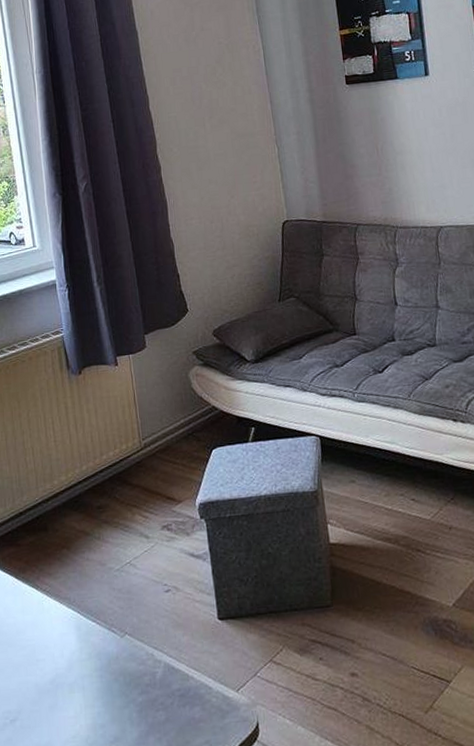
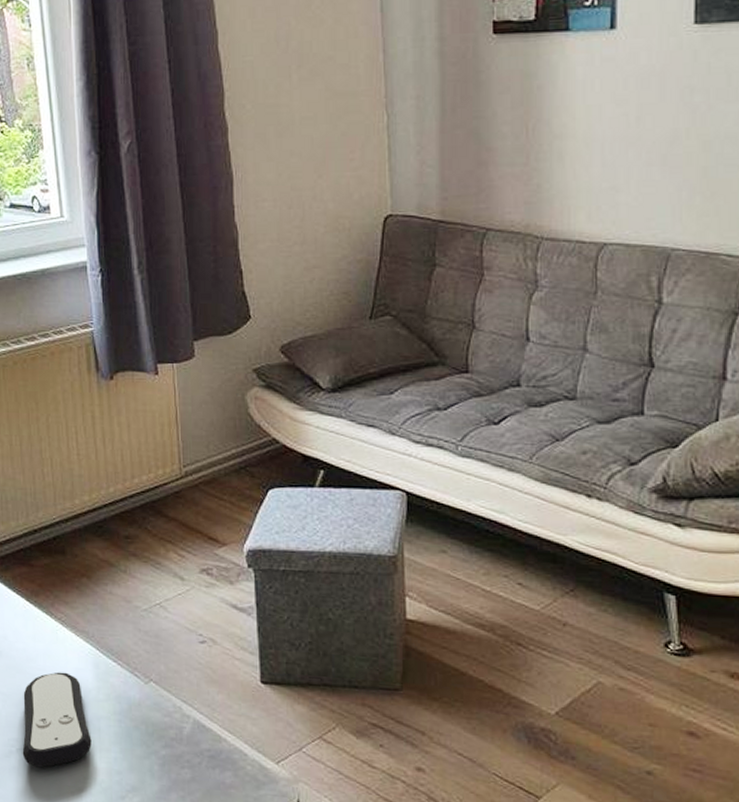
remote control: none [14,639,77,735] -> present [22,672,92,768]

